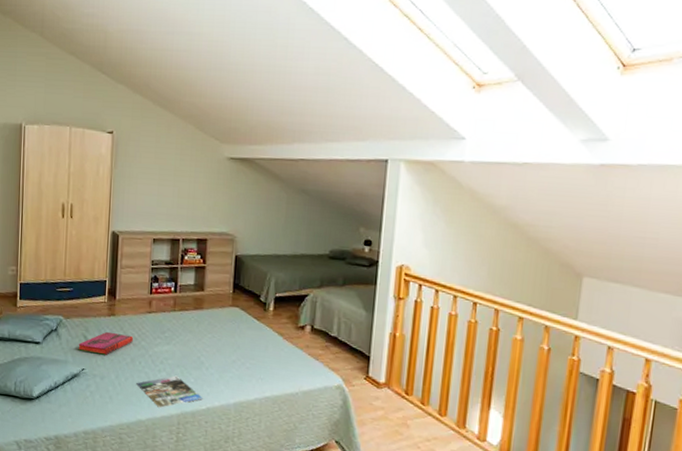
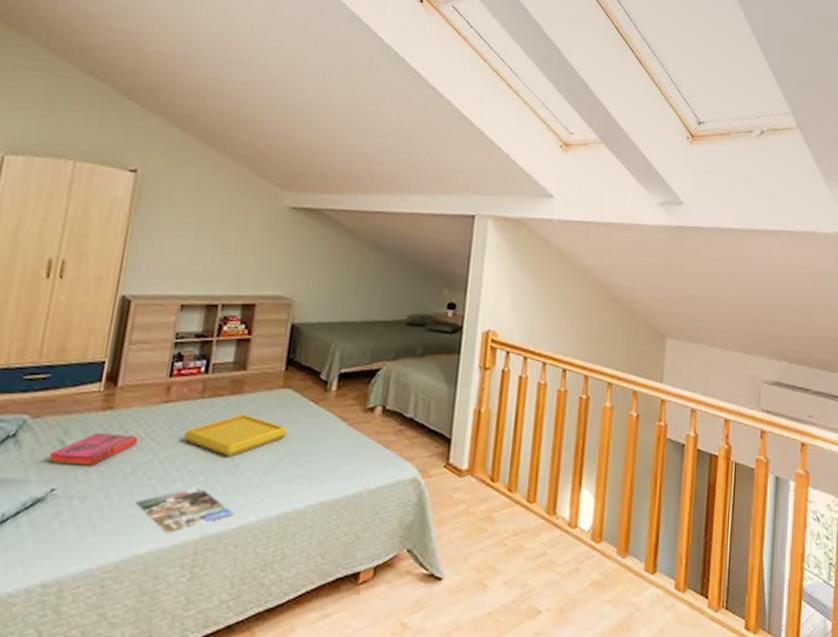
serving tray: none [164,325,238,357] -> present [183,414,288,457]

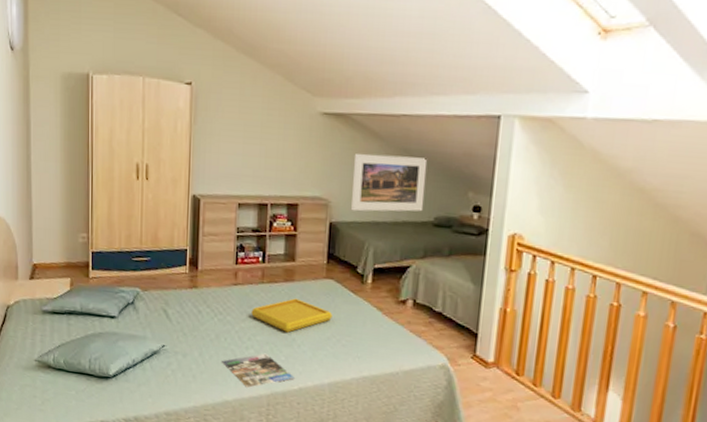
hardback book: present [48,432,138,466] -> none [157,305,217,331]
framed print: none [317,250,403,311] -> present [351,153,428,212]

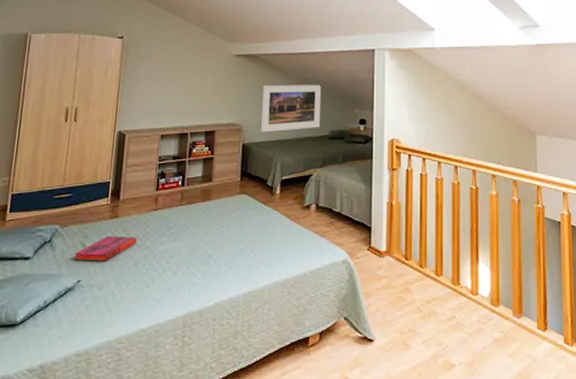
hardback book: none [157,305,217,331] -> present [74,235,137,262]
magazine: present [222,353,295,389] -> none [139,273,210,313]
serving tray: present [251,298,332,333] -> none [170,216,246,250]

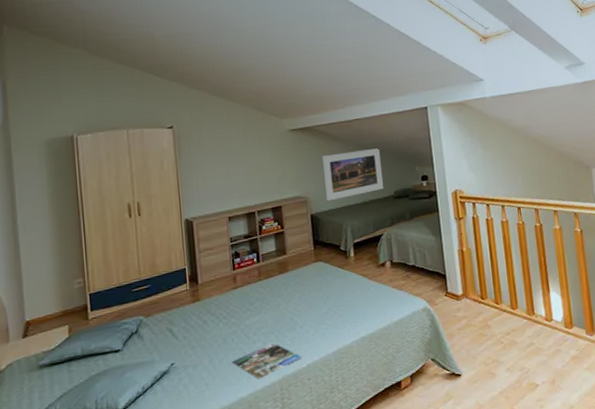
hardback book: present [74,235,137,262] -> none [163,315,222,346]
magazine: none [139,273,210,313] -> present [232,342,302,381]

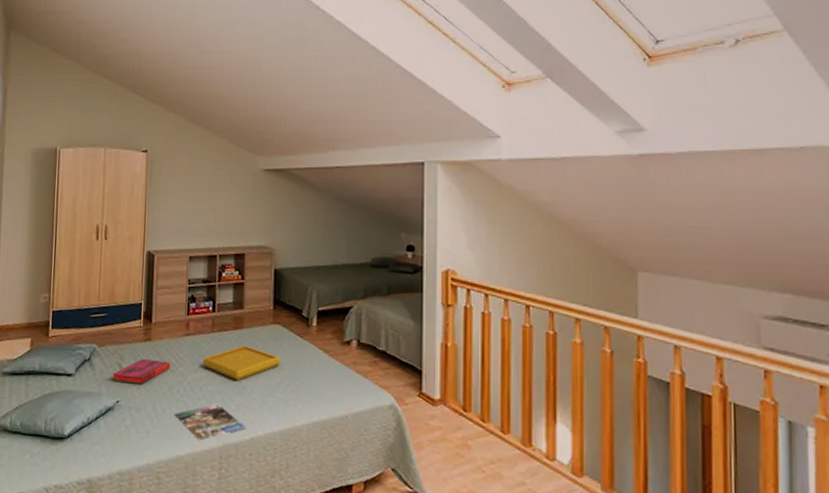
hardback book: none [163,315,222,346] -> present [112,358,170,385]
serving tray: none [253,285,326,318] -> present [203,345,281,381]
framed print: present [321,148,384,202] -> none [294,203,362,258]

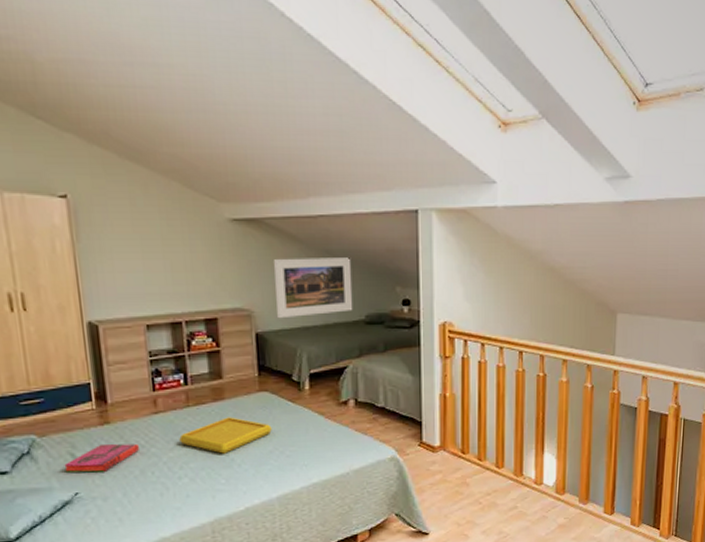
magazine: present [174,403,246,442] -> none [152,479,239,520]
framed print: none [294,203,362,258] -> present [273,258,353,319]

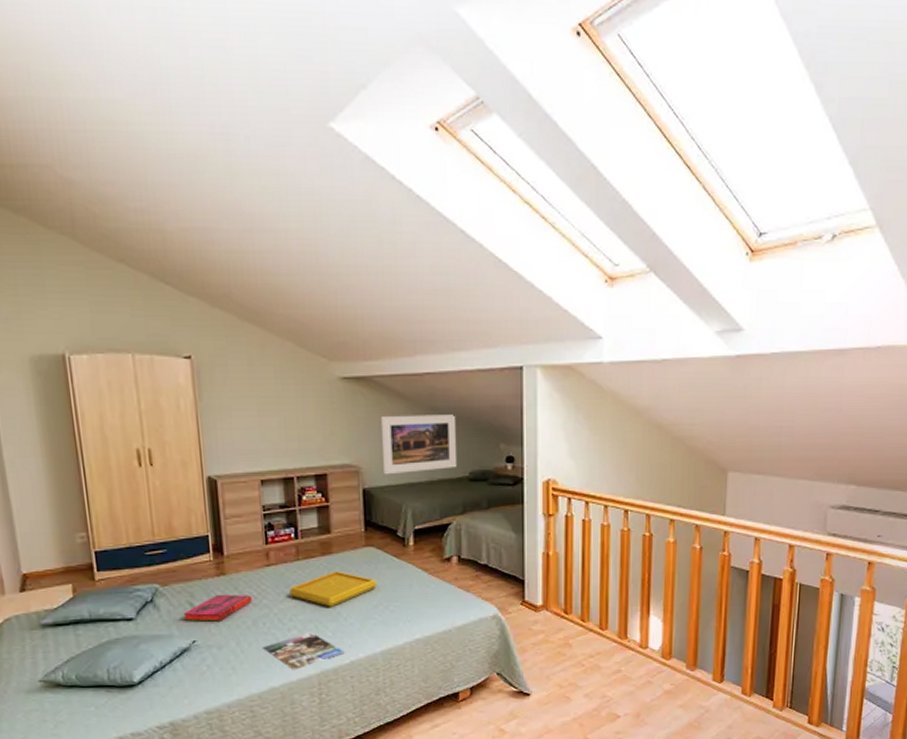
magazine: none [152,479,239,520] -> present [263,632,345,671]

